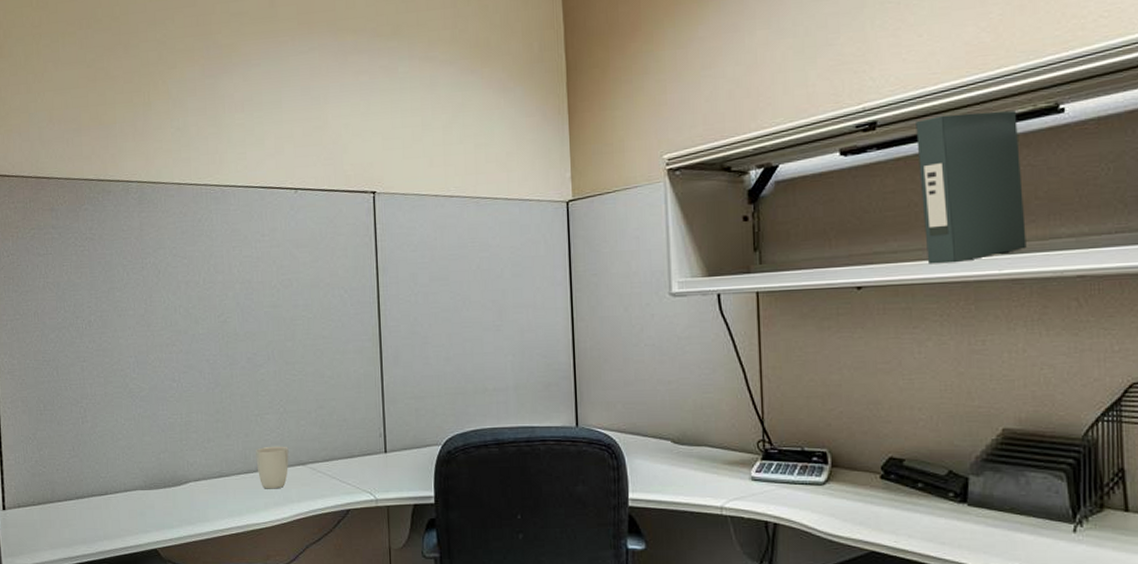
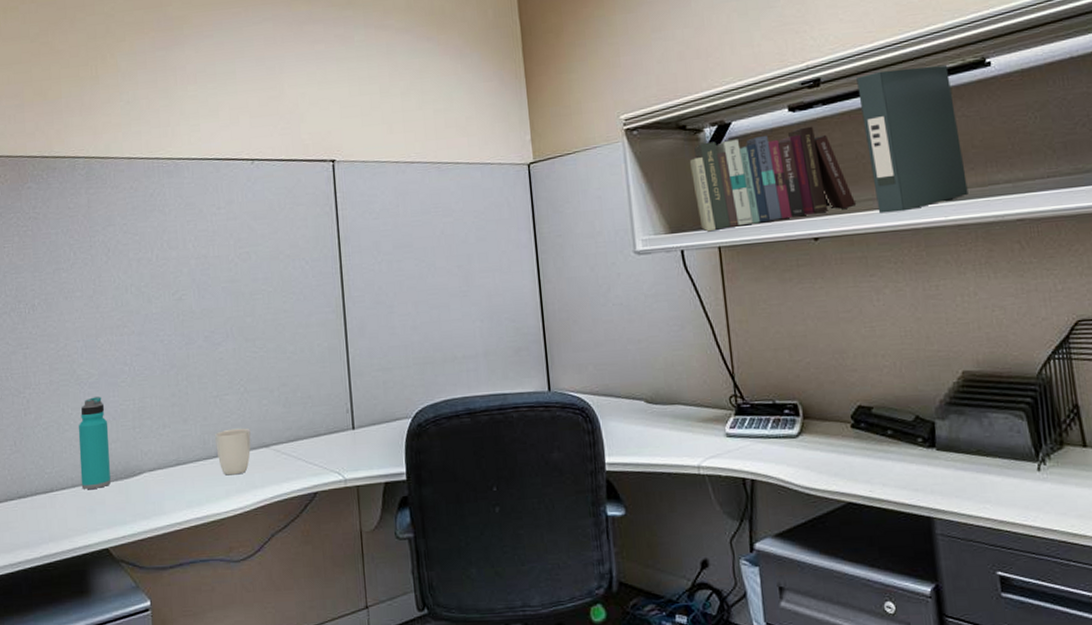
water bottle: none [131,409,159,494] -> present [79,396,111,489]
books: none [732,171,904,276] -> present [689,126,856,232]

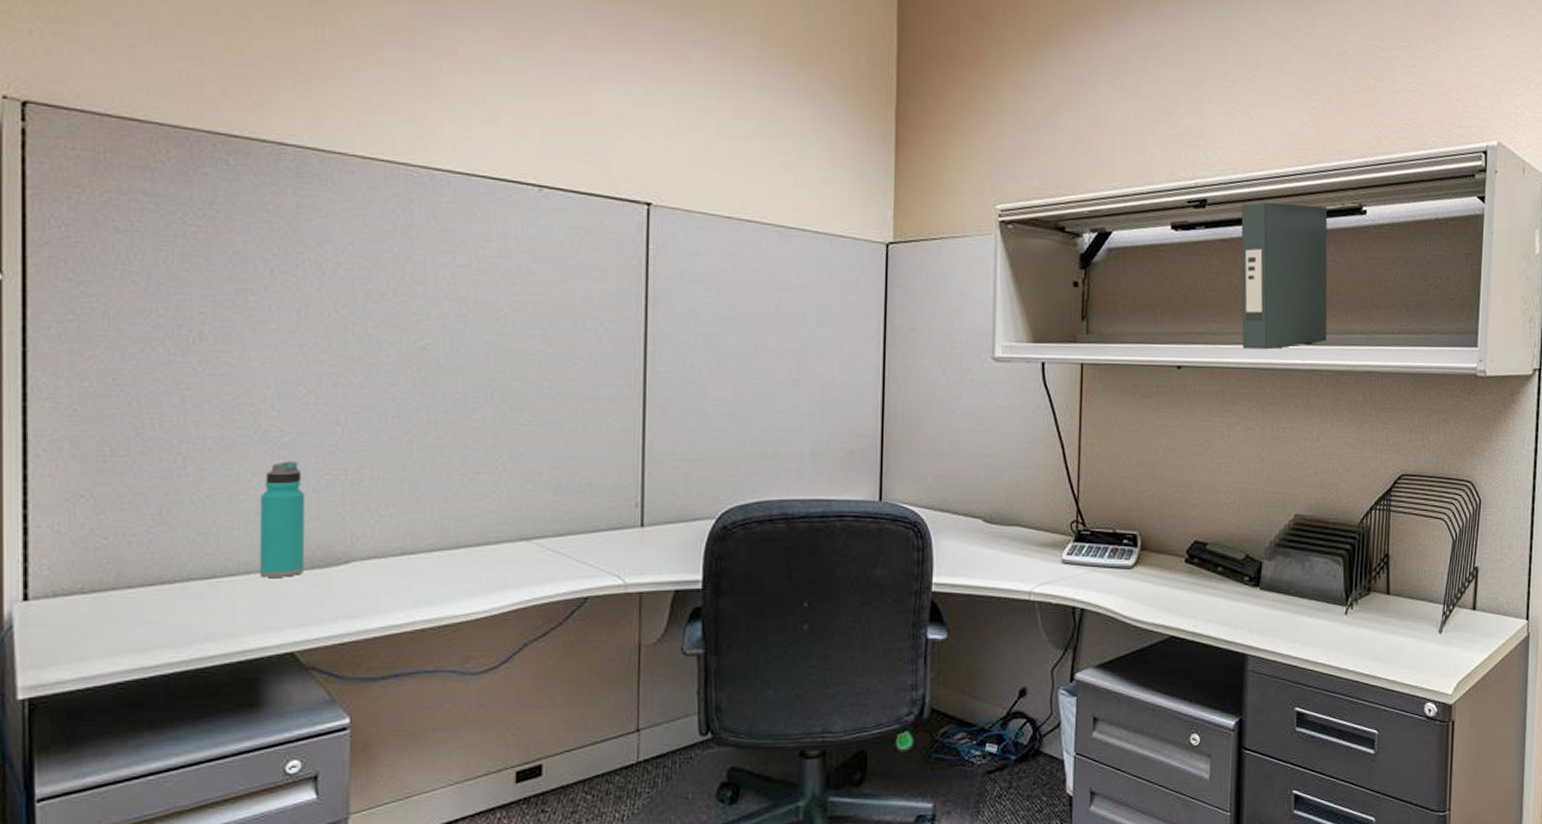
mug: present [215,428,251,476] -> none [458,515,507,571]
books: present [689,126,856,232] -> none [1063,248,1222,346]

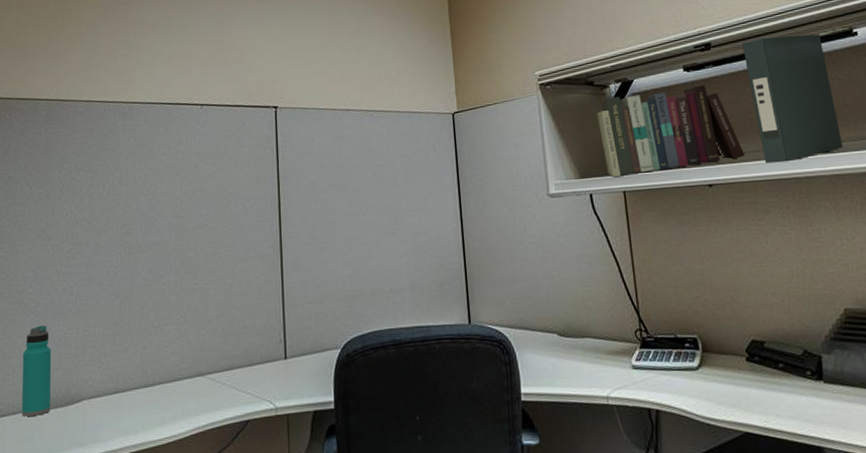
books: none [1063,248,1222,346] -> present [596,84,744,178]

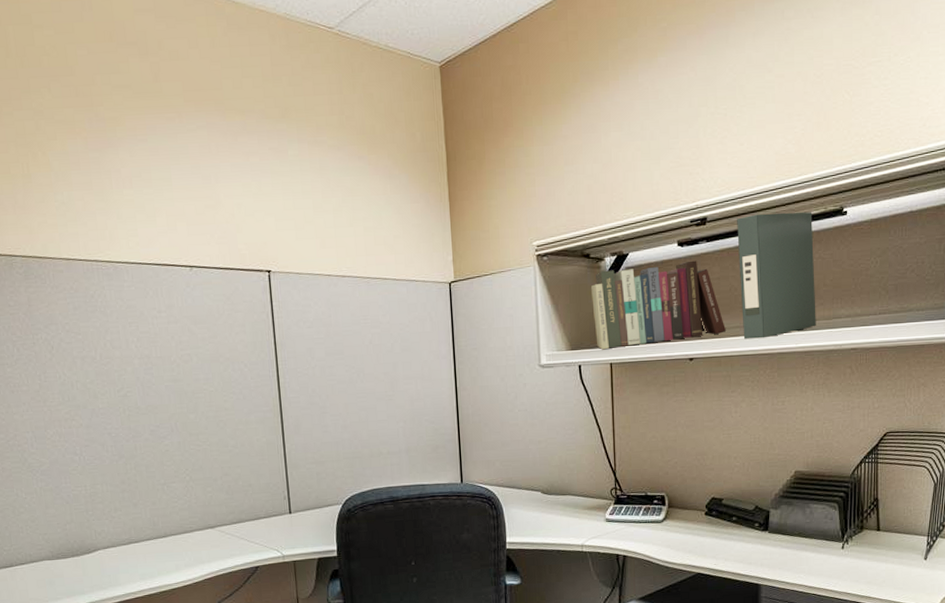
water bottle: present [21,325,52,416] -> none [33,483,68,564]

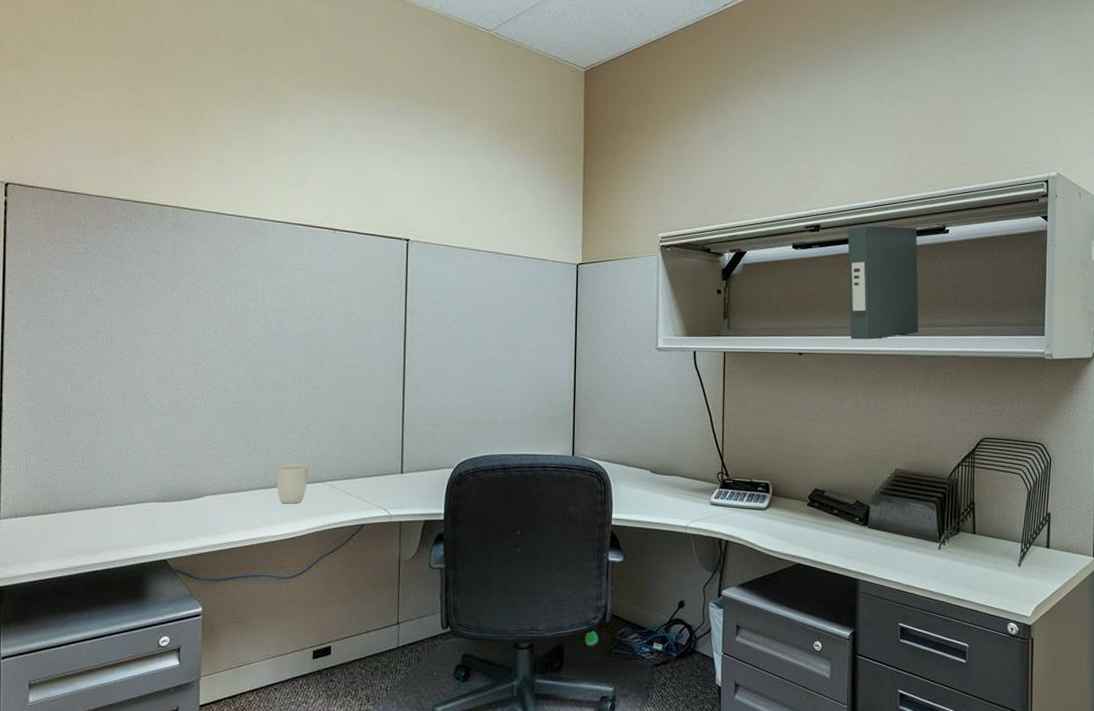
mug: none [164,511,198,553] -> present [276,464,309,504]
books: present [590,260,726,350] -> none [709,263,834,339]

